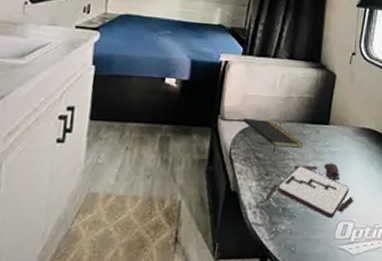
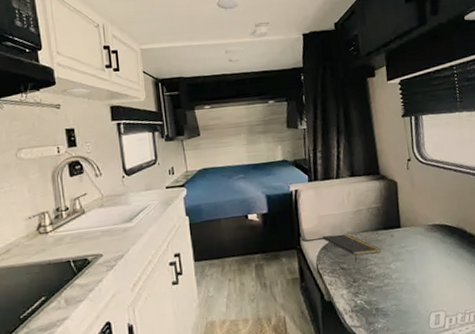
board game: present [265,163,354,219] -> none [357,261,441,312]

